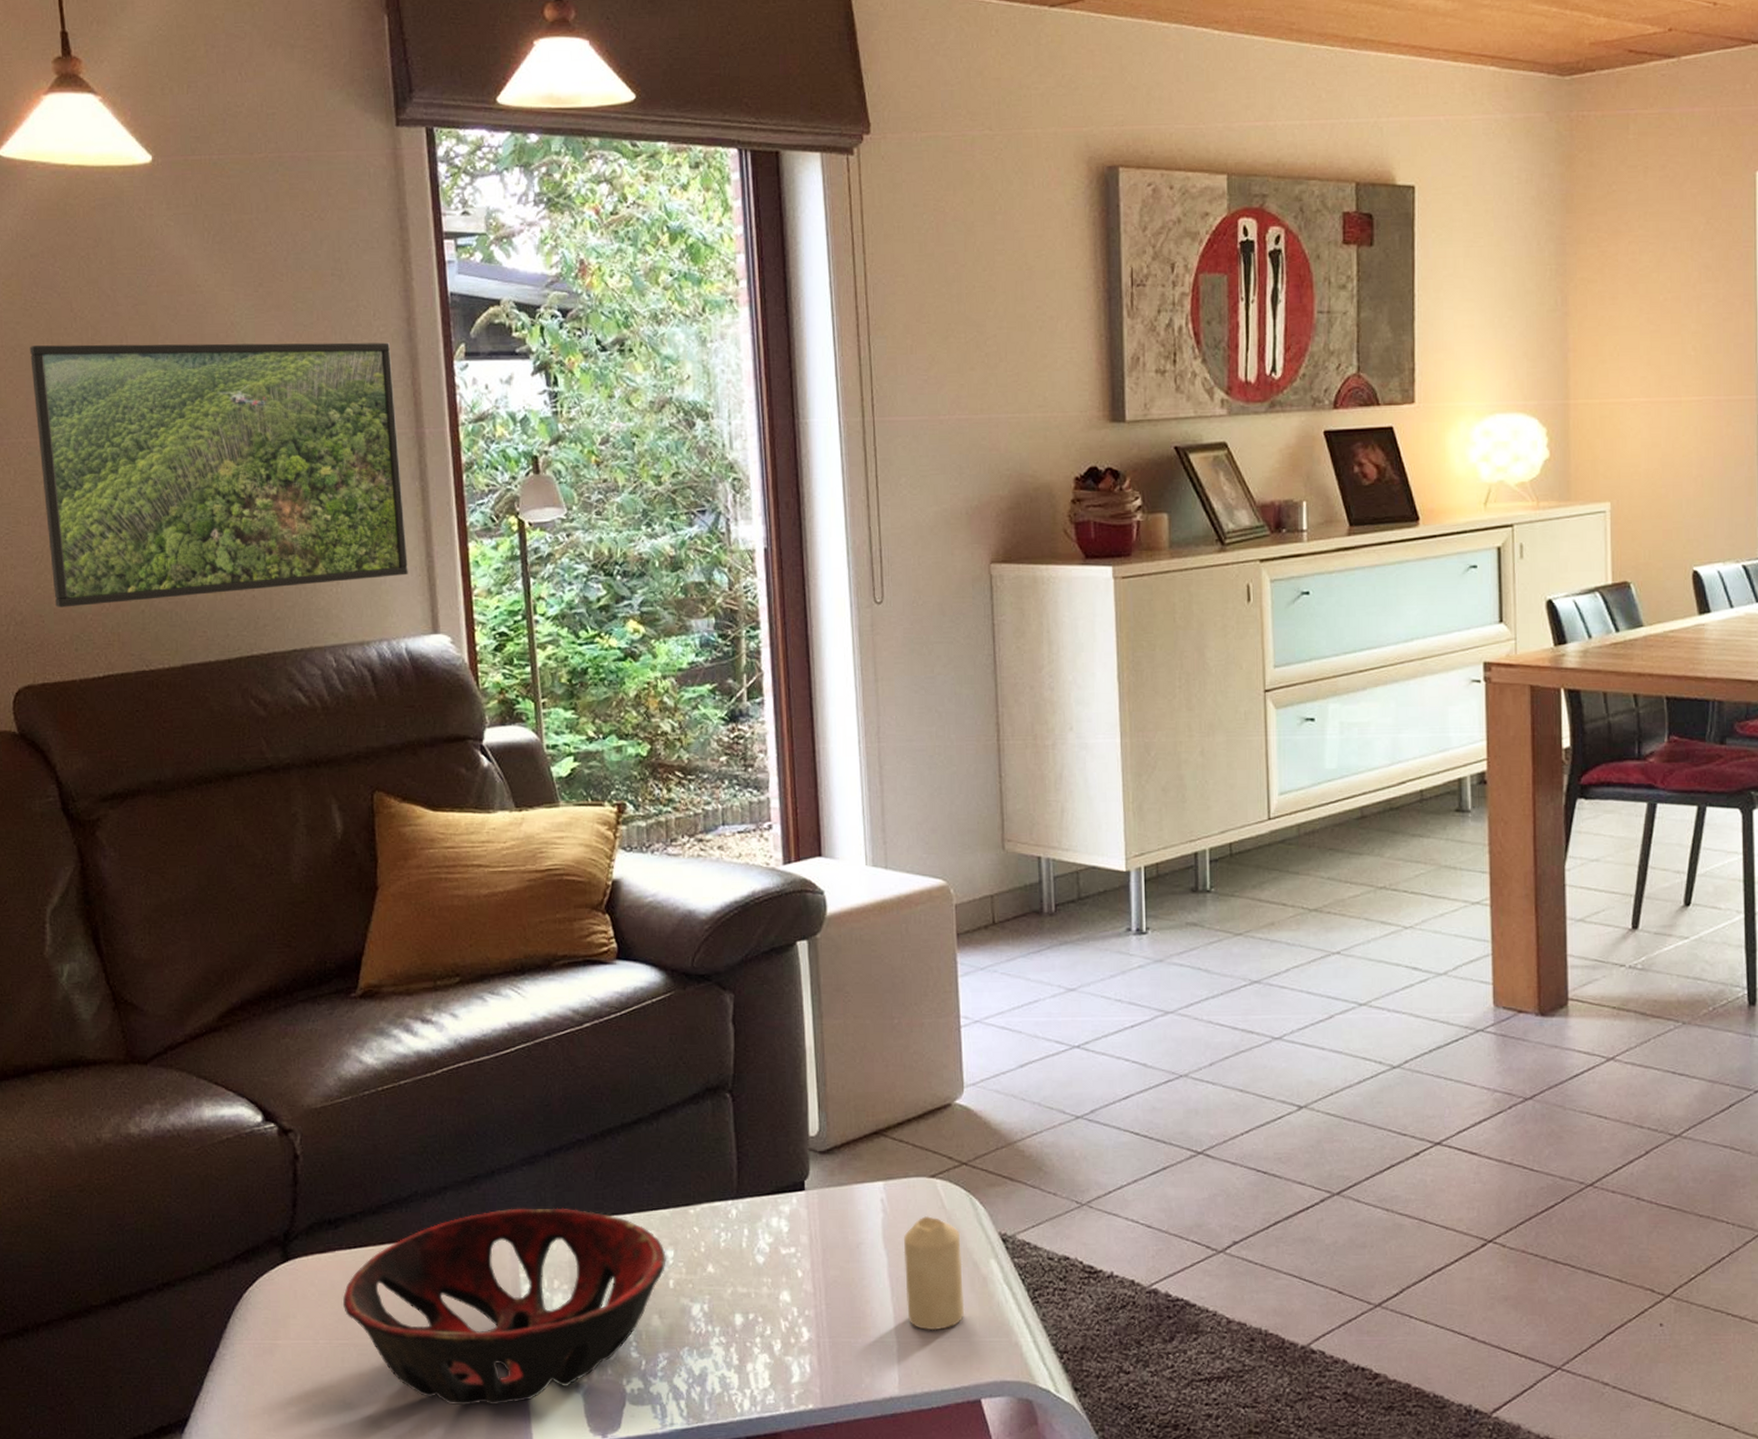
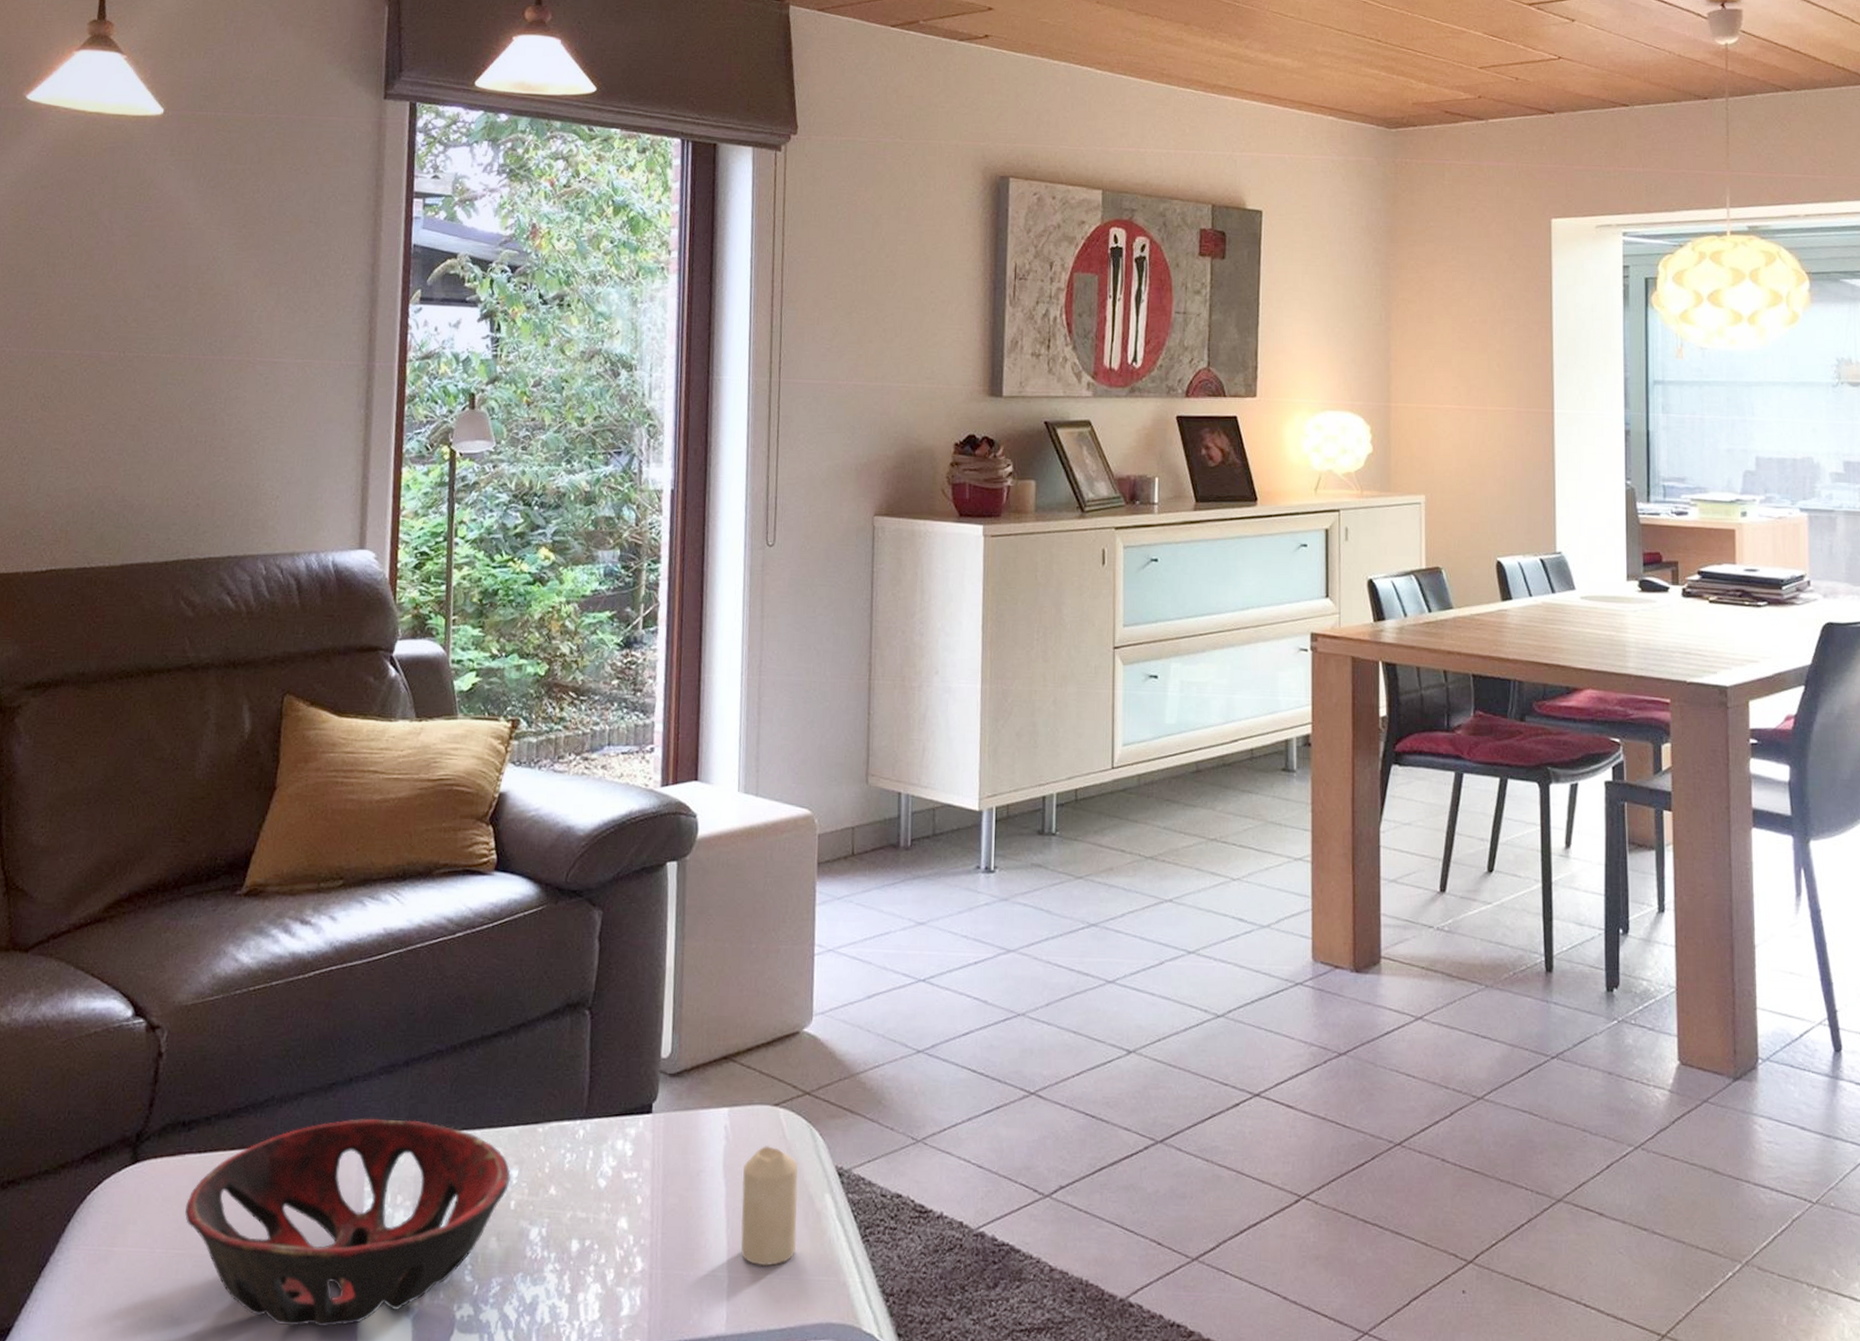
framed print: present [30,342,408,608] -> none [12,266,354,504]

